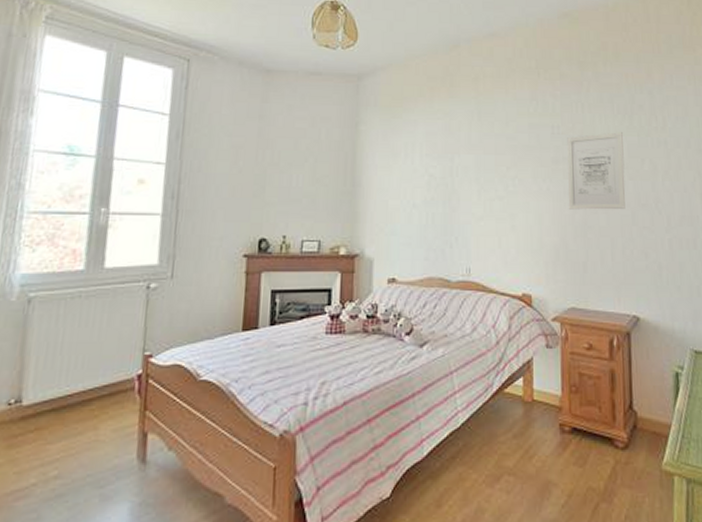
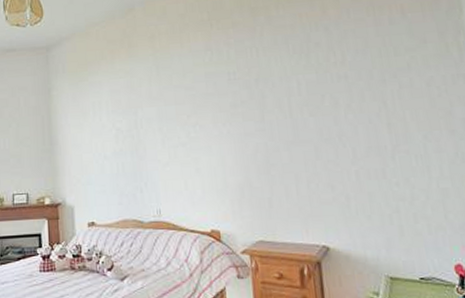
wall art: present [567,132,625,210] -> none [244,71,308,150]

